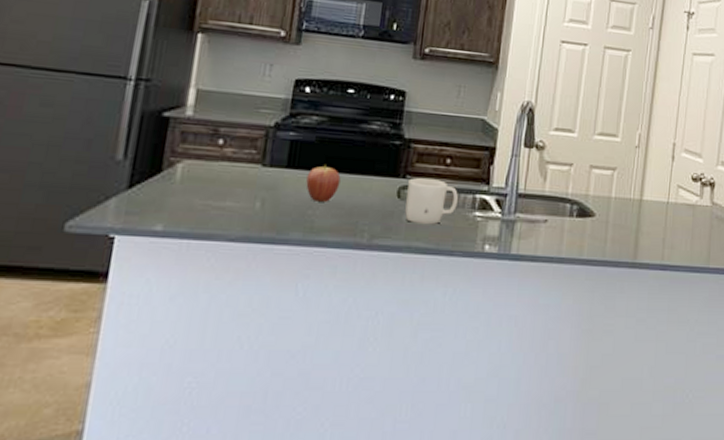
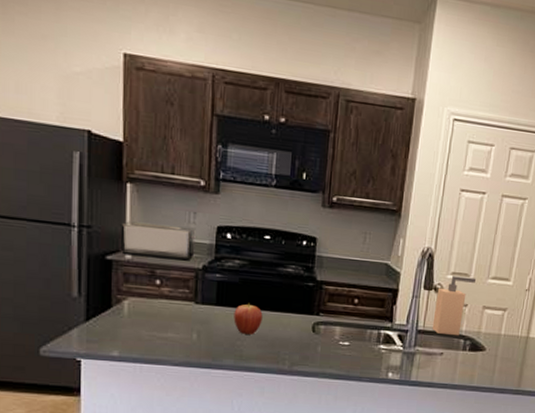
toaster: none [182,74,271,118] -> present [120,221,197,261]
mug: present [405,178,458,225] -> none [319,315,365,356]
soap dispenser: none [534,132,582,200] -> present [432,276,477,336]

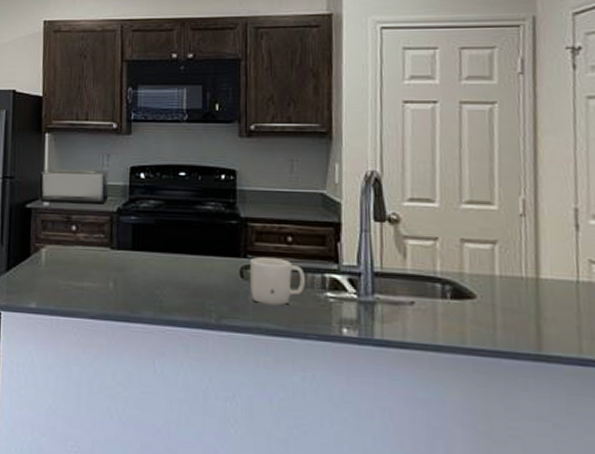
fruit: present [234,302,263,335] -> none [151,245,183,282]
mug: none [319,315,365,356] -> present [250,257,305,306]
soap dispenser: present [432,276,477,336] -> none [392,203,445,279]

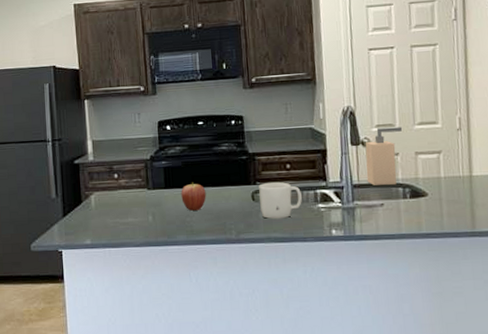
toaster: present [39,169,111,204] -> none [83,126,143,158]
fruit: none [151,245,183,282] -> present [181,182,206,211]
soap dispenser: none [392,203,445,279] -> present [365,127,403,186]

